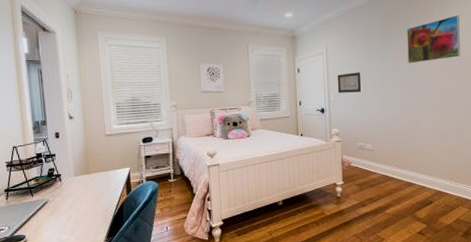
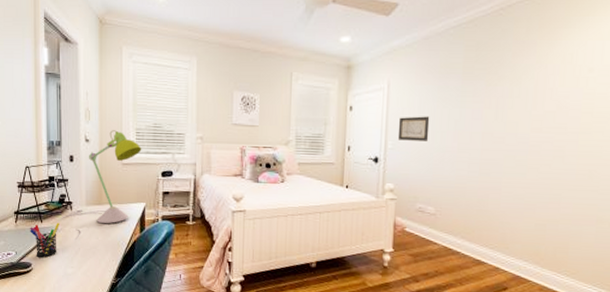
pen holder: none [21,195,50,230] -> present [30,223,59,258]
desk lamp: none [49,106,123,208] -> present [59,130,142,239]
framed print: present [407,15,460,64] -> none [494,52,572,111]

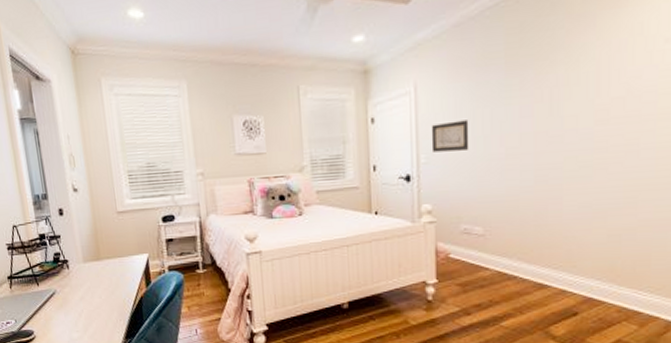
pen holder: present [30,223,59,258] -> none [26,284,59,325]
desk lamp: present [59,130,142,239] -> none [56,175,137,301]

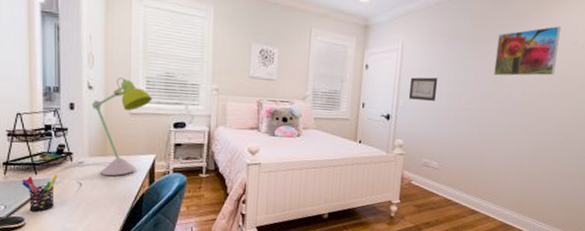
pen holder: none [26,284,59,325] -> present [22,174,57,213]
desk lamp: none [56,175,137,301] -> present [57,77,152,192]
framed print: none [547,21,642,104] -> present [493,26,561,76]

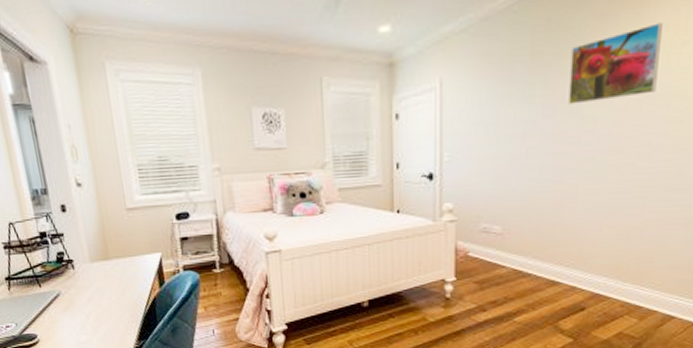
pen holder: present [22,174,57,213] -> none [27,285,65,328]
desk lamp: present [57,77,152,192] -> none [61,169,148,302]
wall art: present [408,77,438,101] -> none [455,118,493,151]

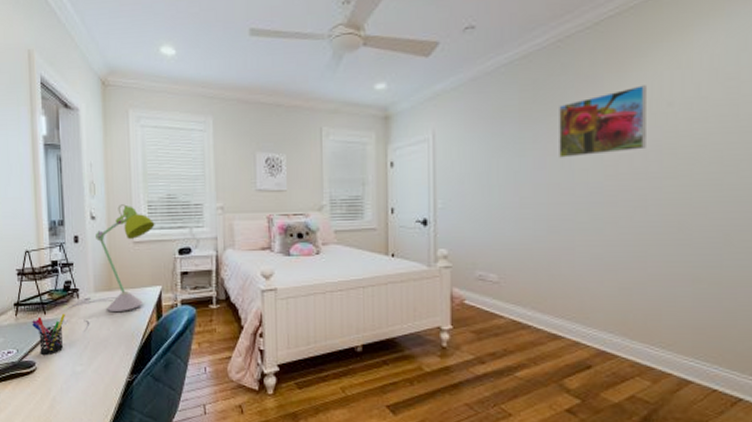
pen holder: none [27,285,65,328] -> present [32,313,65,356]
desk lamp: none [61,169,148,302] -> present [65,204,155,332]

